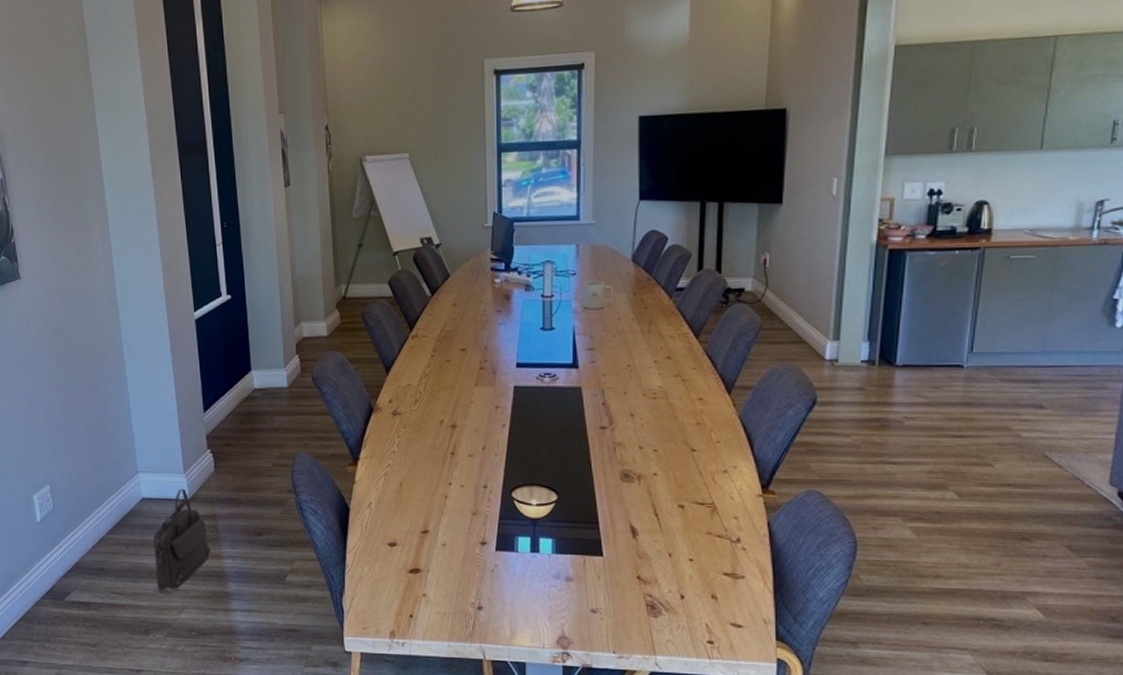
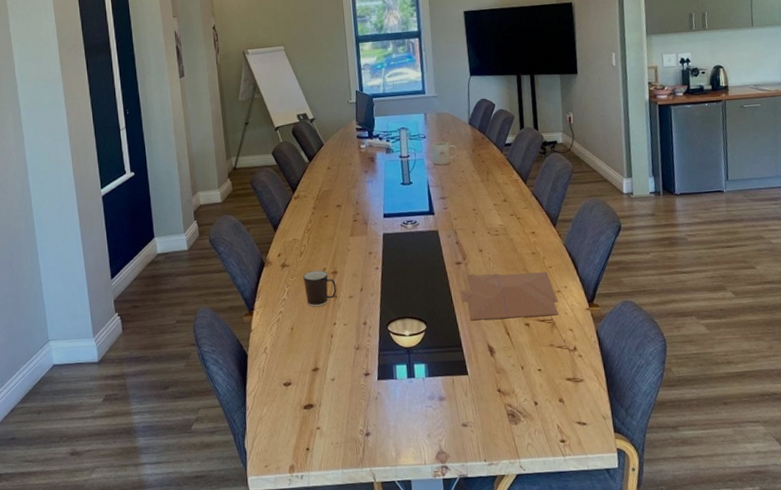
handbag: present [153,488,211,590] -> none [64,352,120,453]
mug: none [417,422,455,463] -> present [303,270,337,308]
papers: none [603,443,724,499] -> present [461,271,559,321]

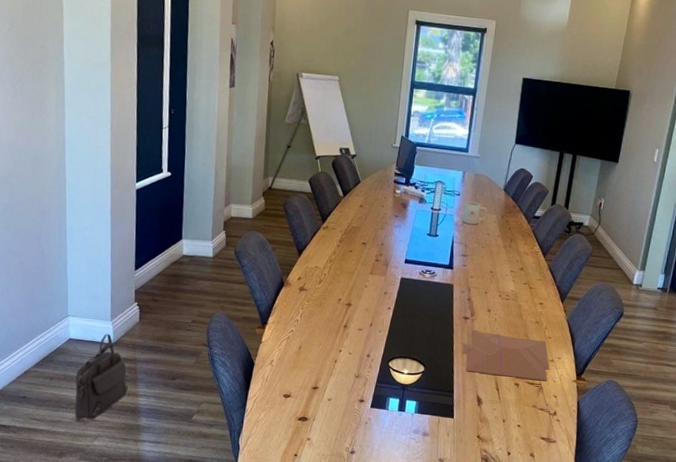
handbag: none [64,352,120,453] -> present [75,333,128,420]
mug: present [303,270,337,308] -> none [317,299,348,333]

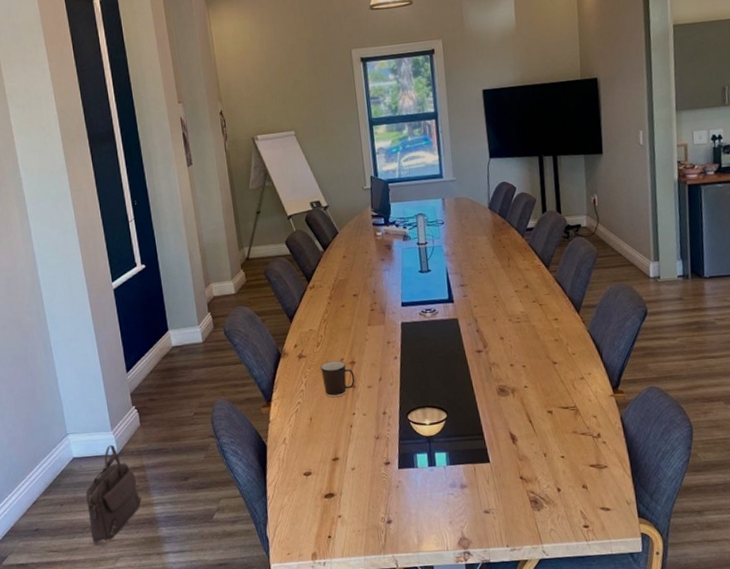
mug: none [317,299,348,333] -> present [320,360,355,398]
mug: present [461,201,488,225] -> none [450,227,478,252]
papers: present [462,331,550,382] -> none [482,358,583,409]

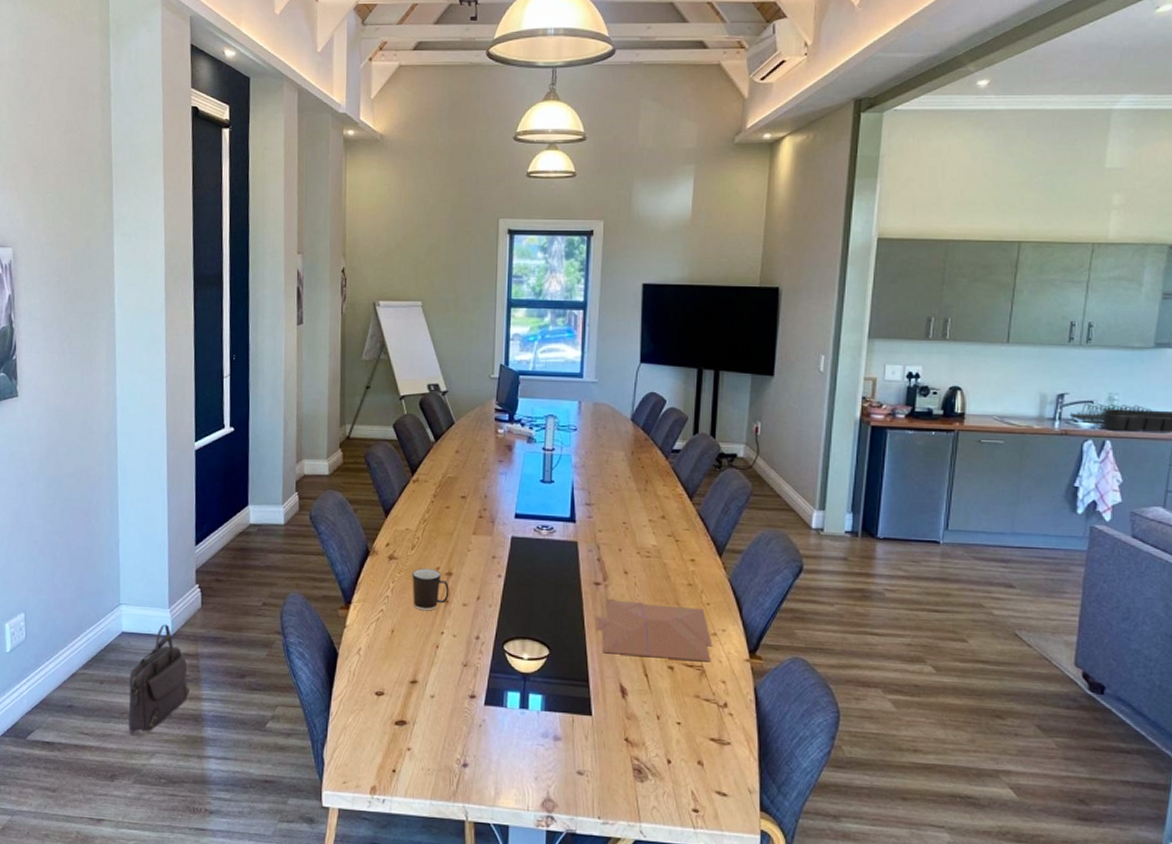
papers: none [482,358,583,409] -> present [595,599,713,662]

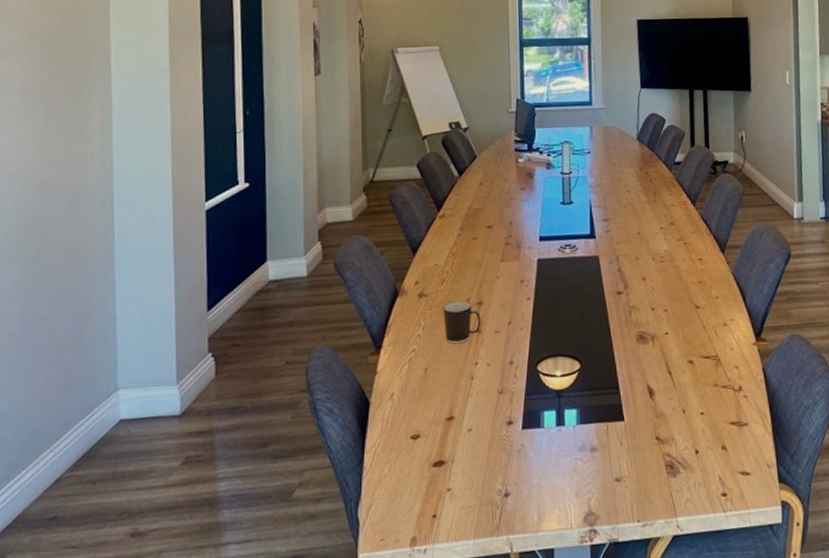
handbag: present [129,624,189,732] -> none [128,402,203,533]
papers: present [595,599,713,662] -> none [620,302,725,359]

